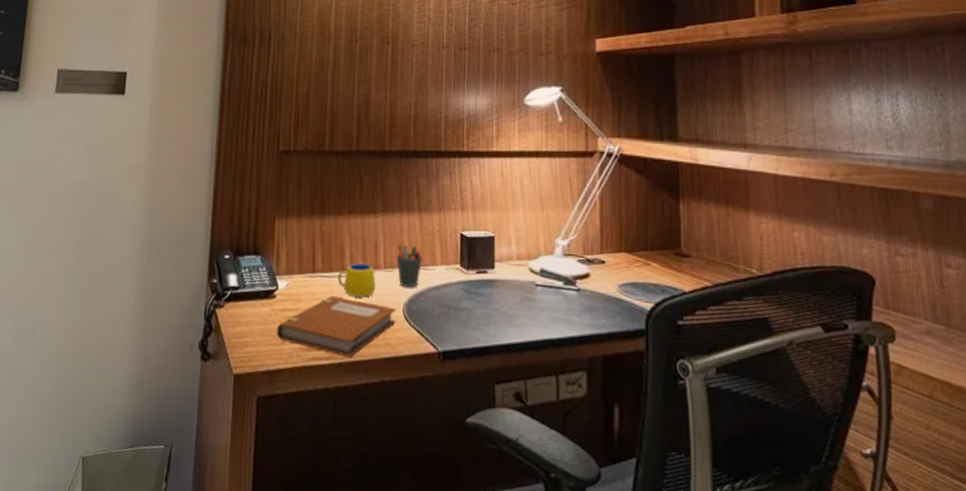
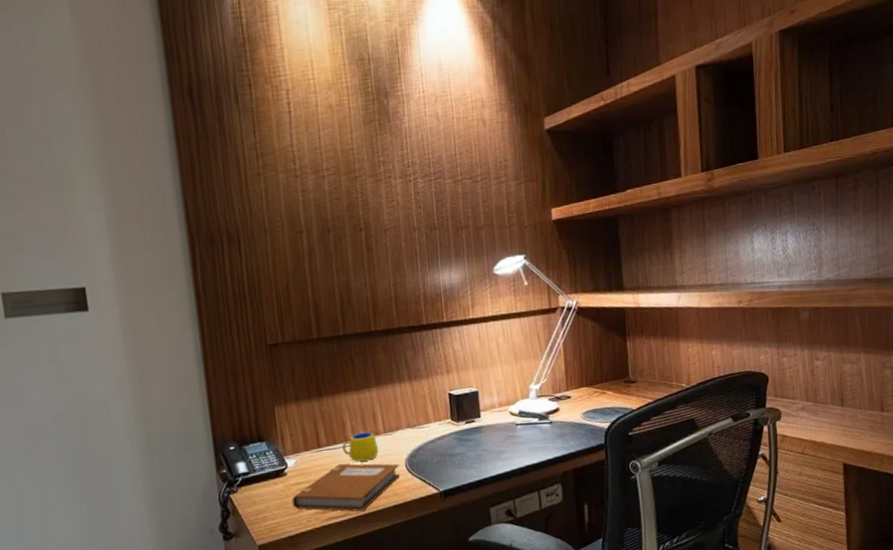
pen holder: present [396,244,422,288] -> none [393,409,418,446]

